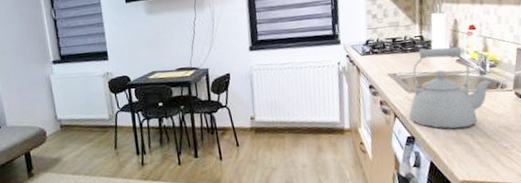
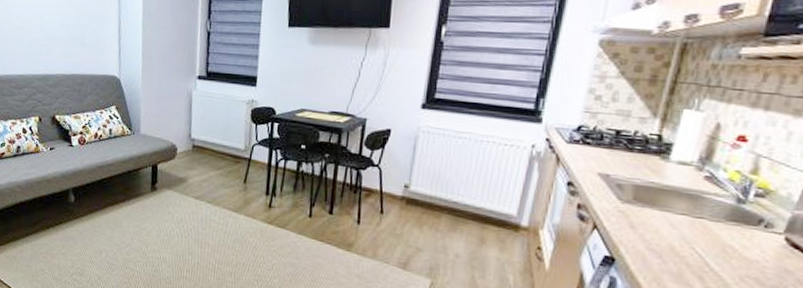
kettle: present [409,46,492,129] -> none [614,151,752,266]

